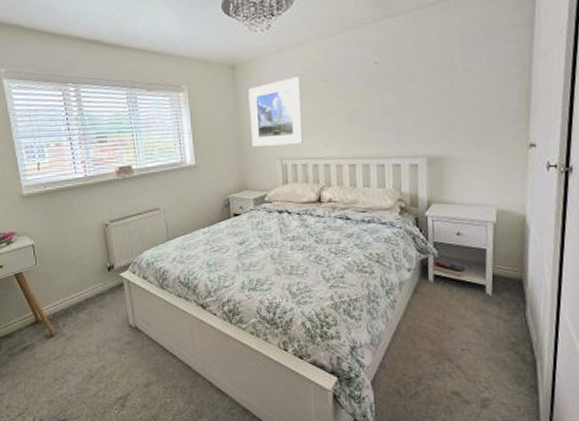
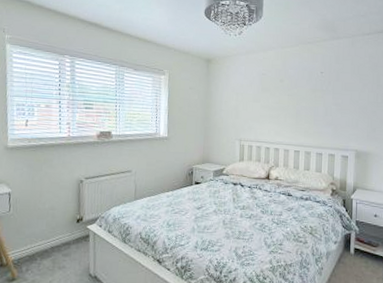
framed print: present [248,77,303,147] -> none [217,75,262,130]

